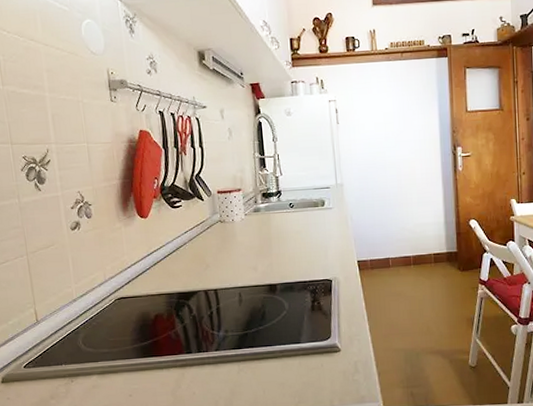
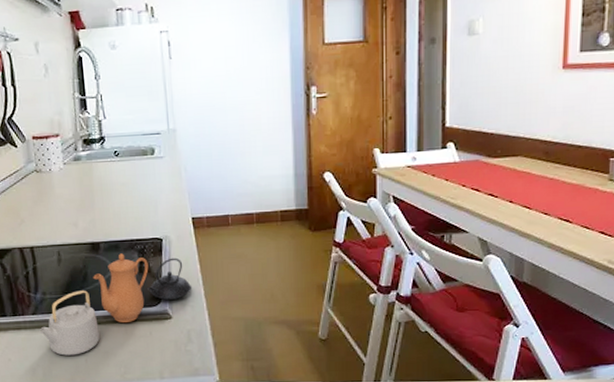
teapot: none [222,293,359,388] -> present [39,253,192,356]

